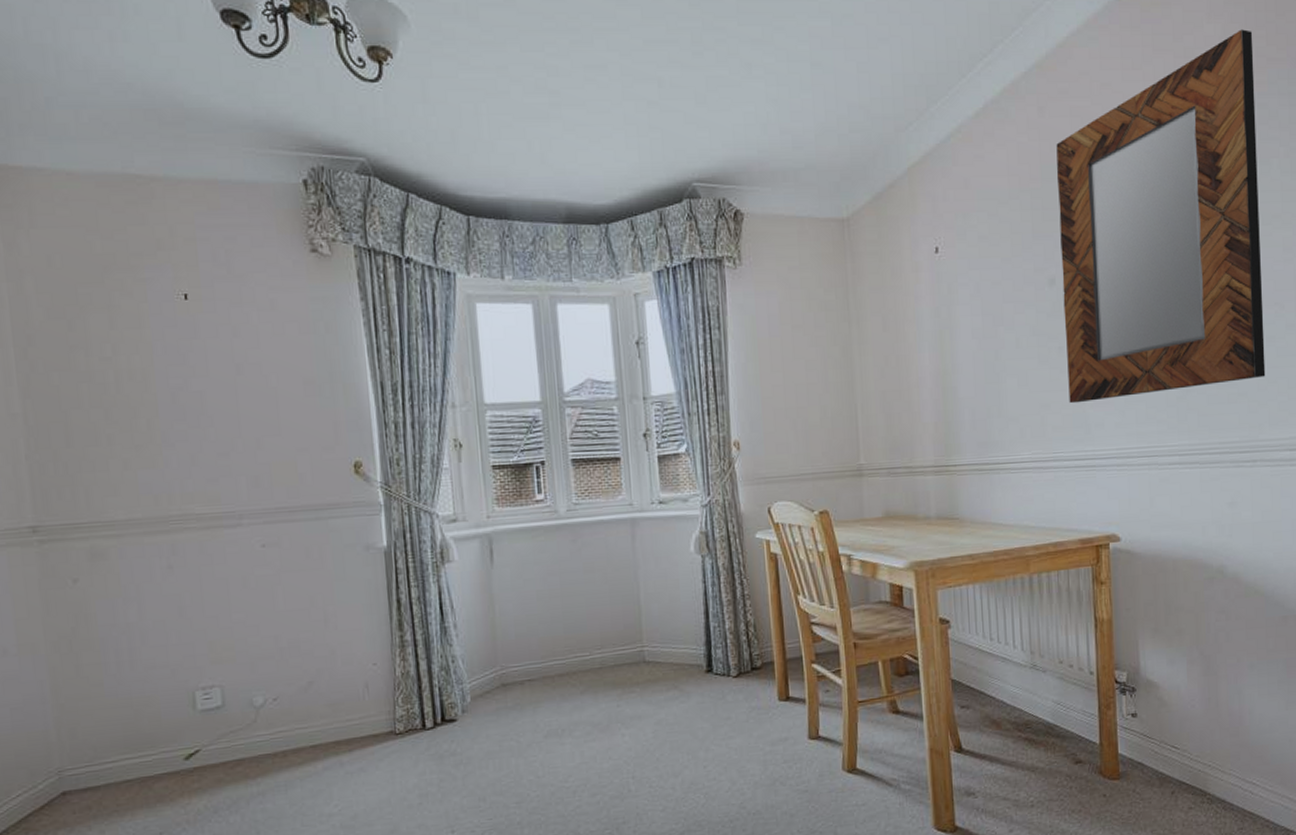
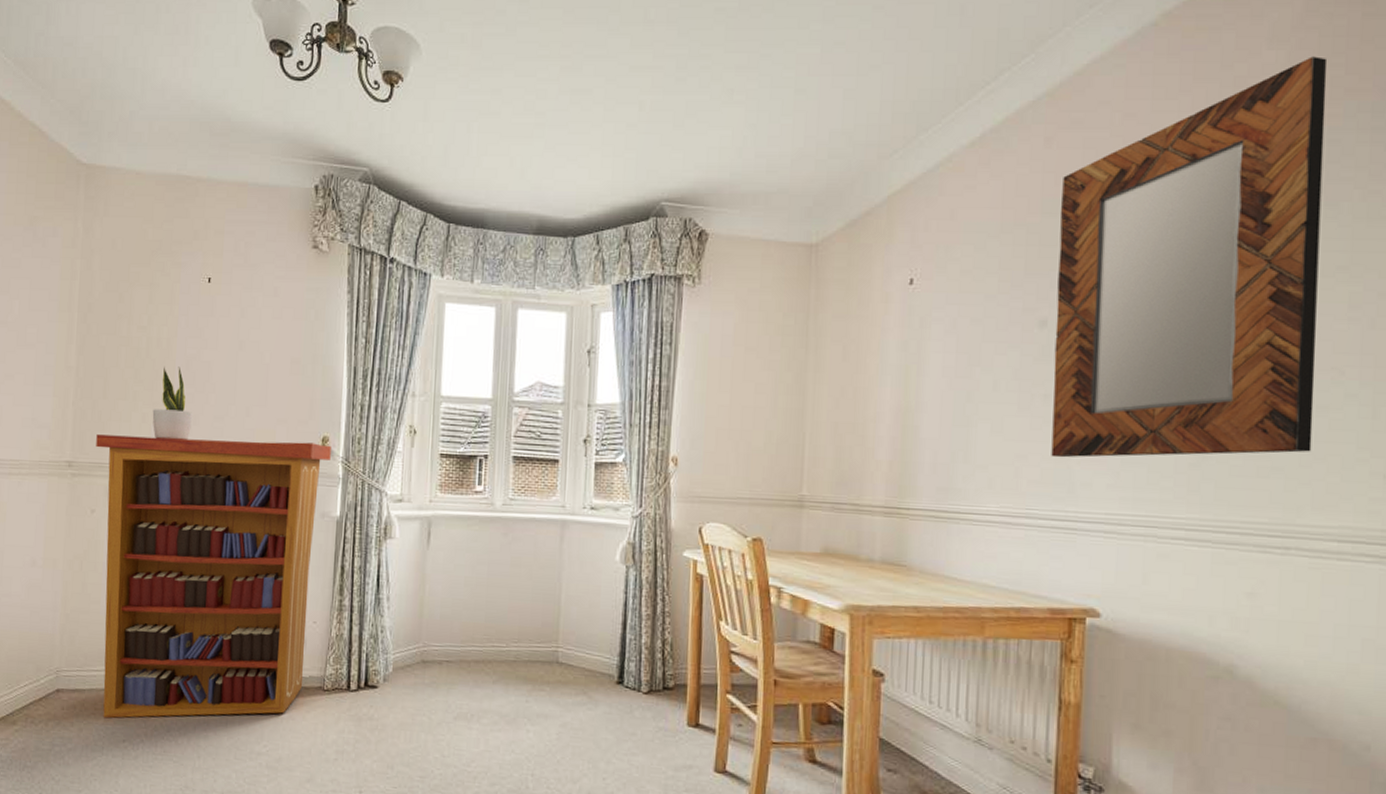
bookcase: none [65,470,370,813] -> present [96,434,331,719]
potted plant: none [135,400,190,487] -> present [152,366,193,440]

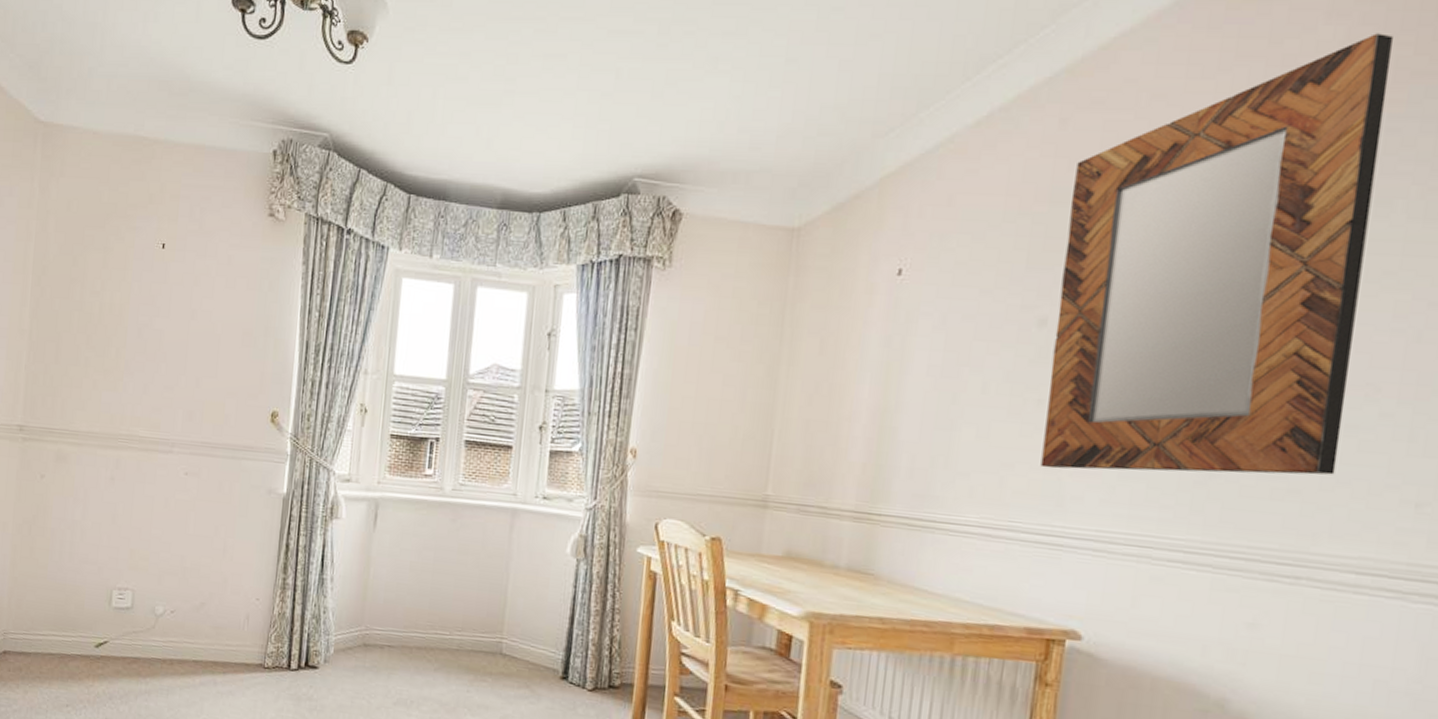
bookcase: present [96,434,331,719] -> none [47,399,280,689]
potted plant: present [152,366,193,440] -> none [103,332,144,409]

